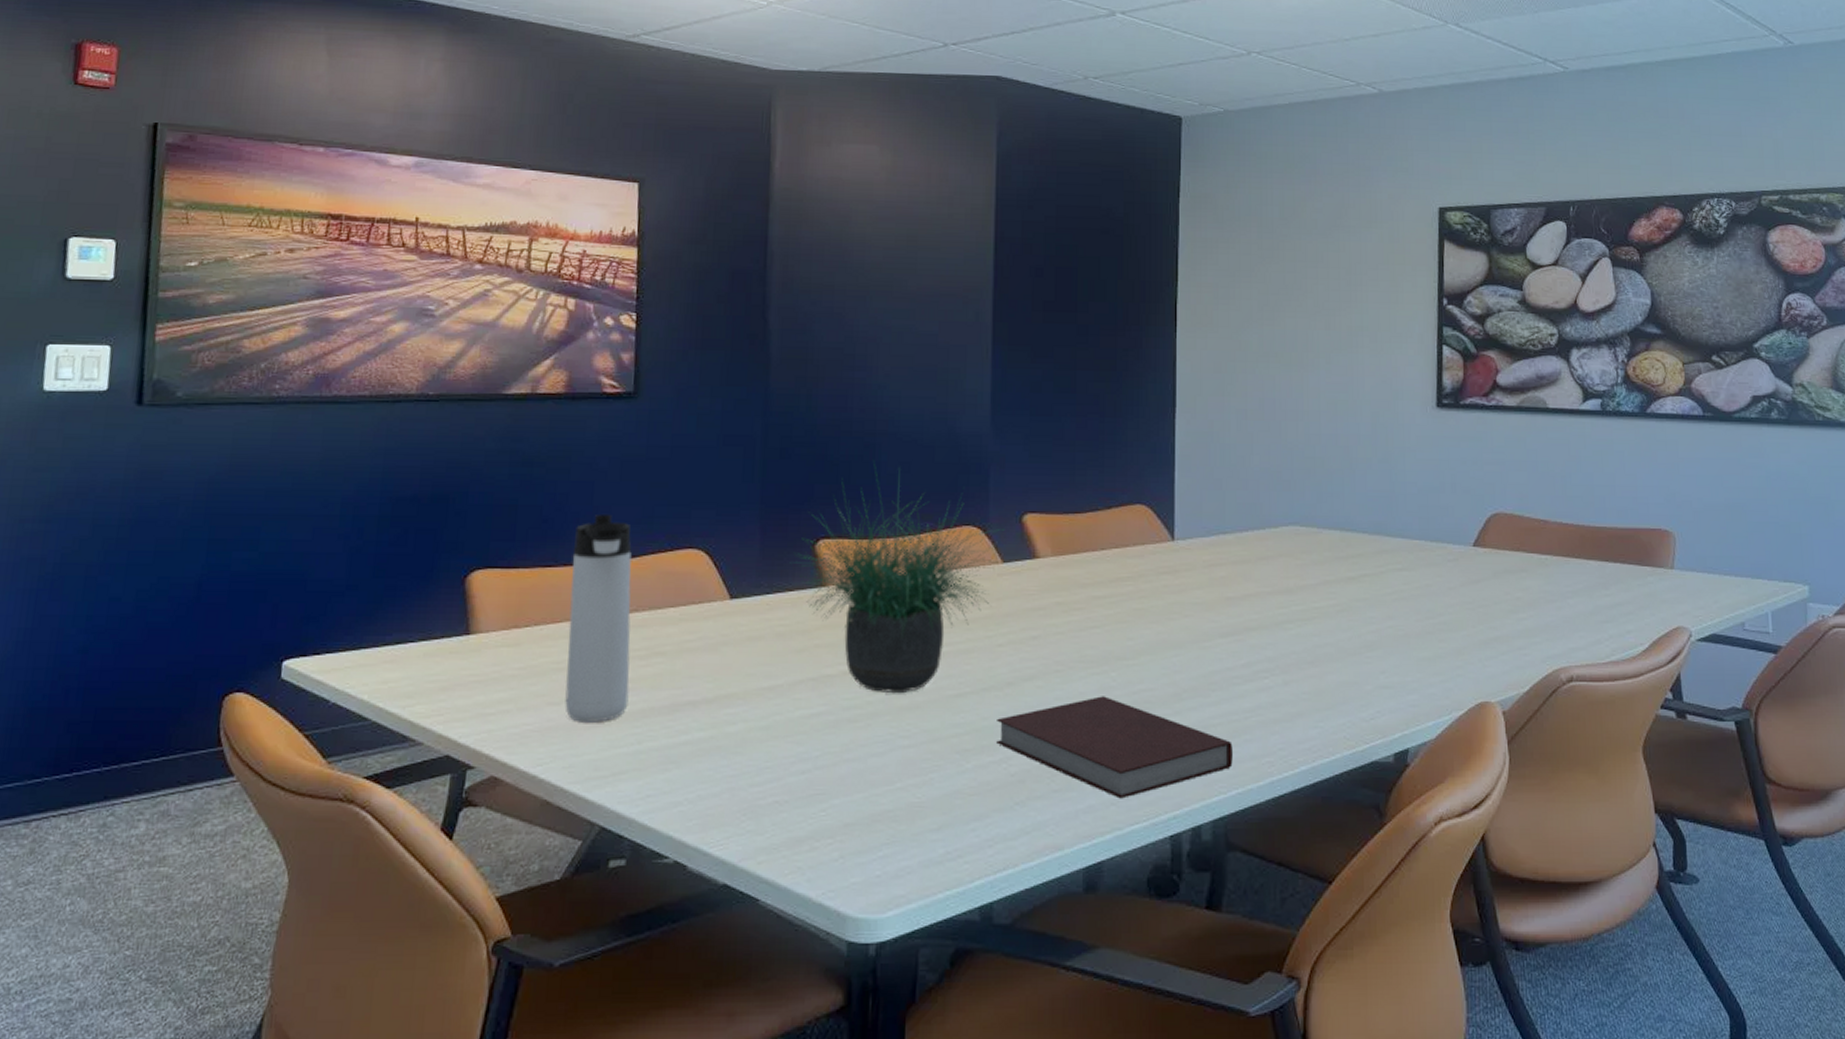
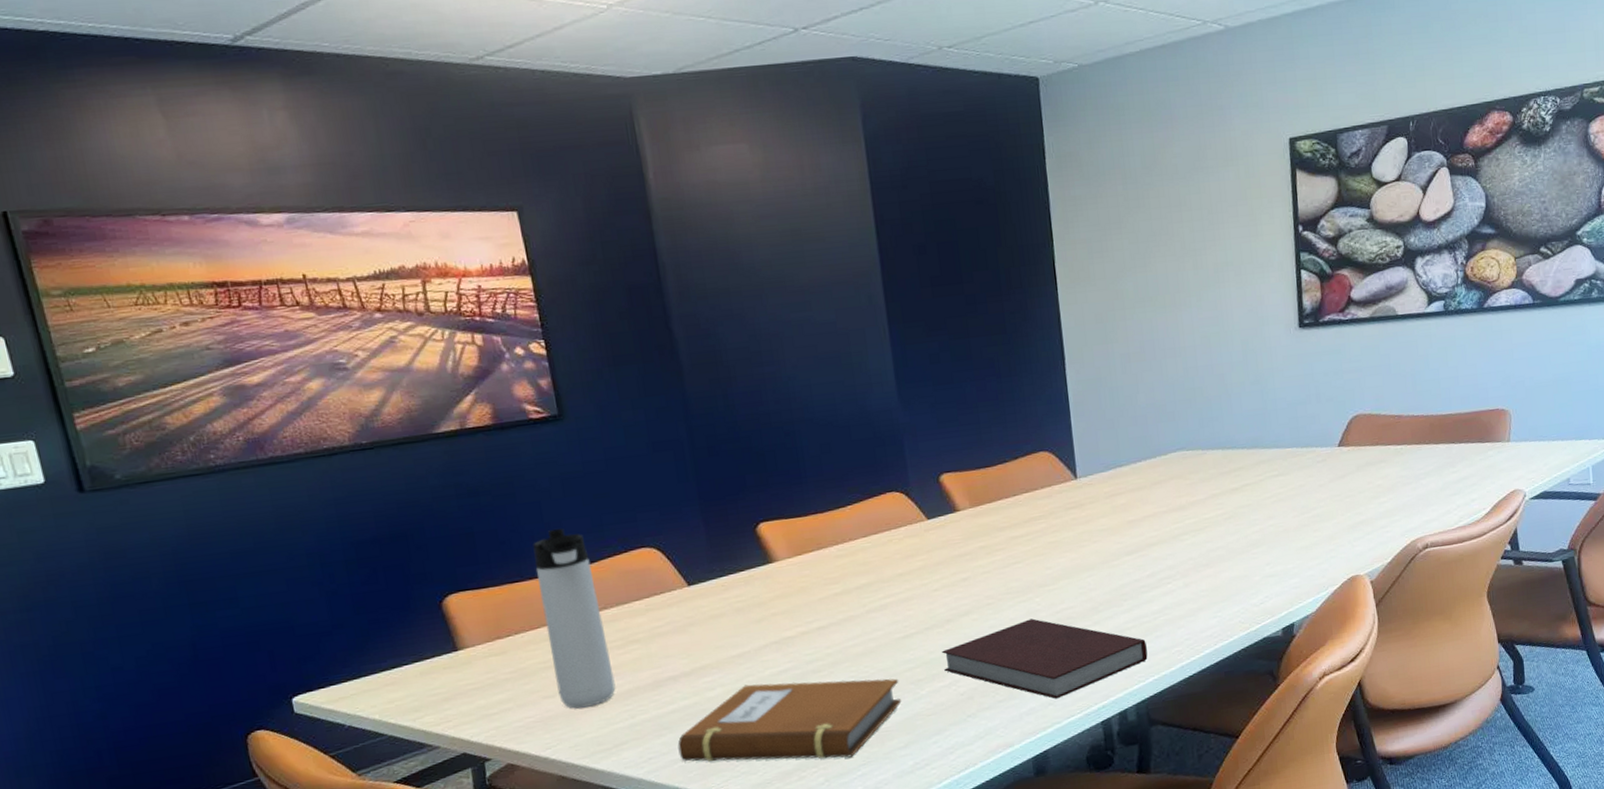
notebook: none [681,724,943,832] -> present [677,678,902,762]
potted plant: present [794,461,1008,694] -> none [739,446,932,645]

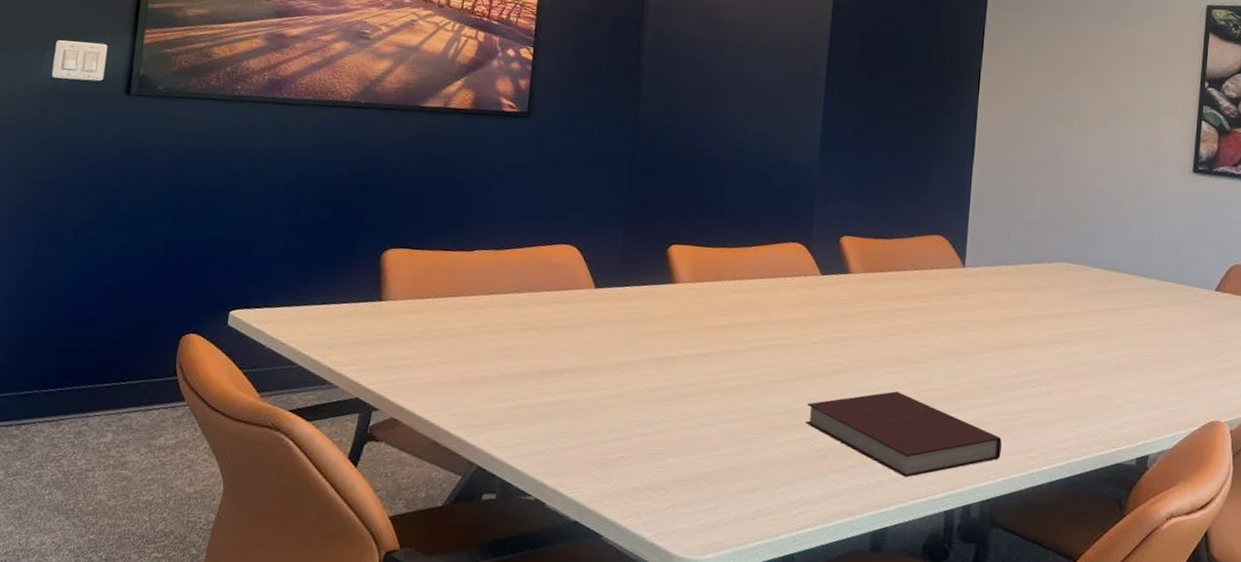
thermos bottle: present [533,528,616,709] -> none [455,210,518,381]
notebook: present [677,678,902,762] -> none [544,393,762,489]

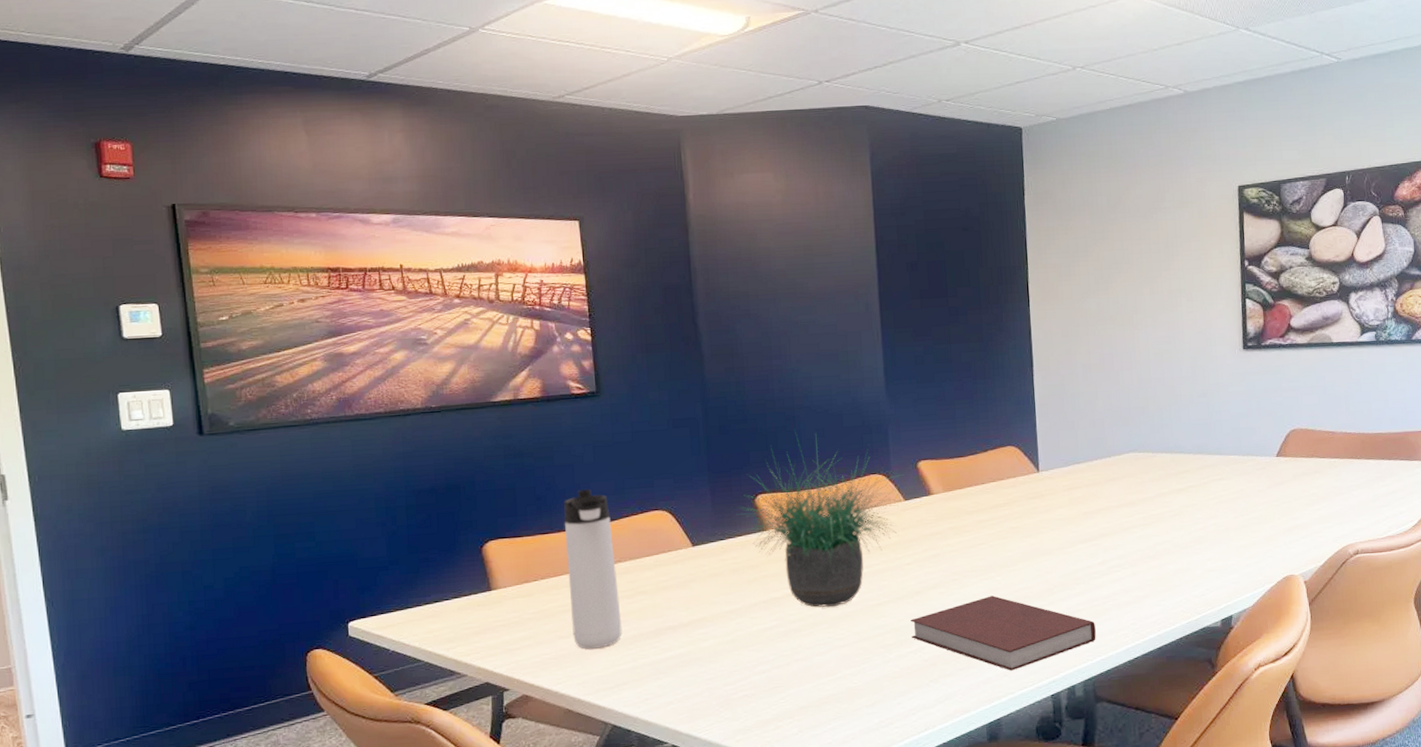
thermos bottle: none [455,210,518,381] -> present [564,489,622,649]
potted plant: none [649,183,825,377] -> present [739,430,909,608]

